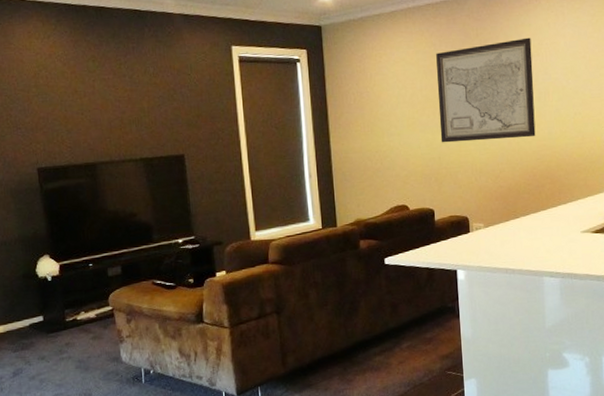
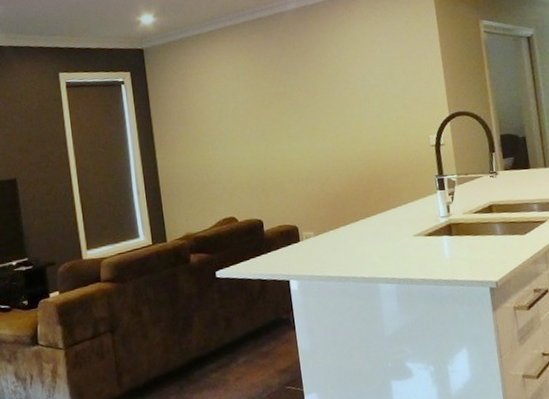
wall art: present [436,37,536,143] -> none [255,47,359,154]

